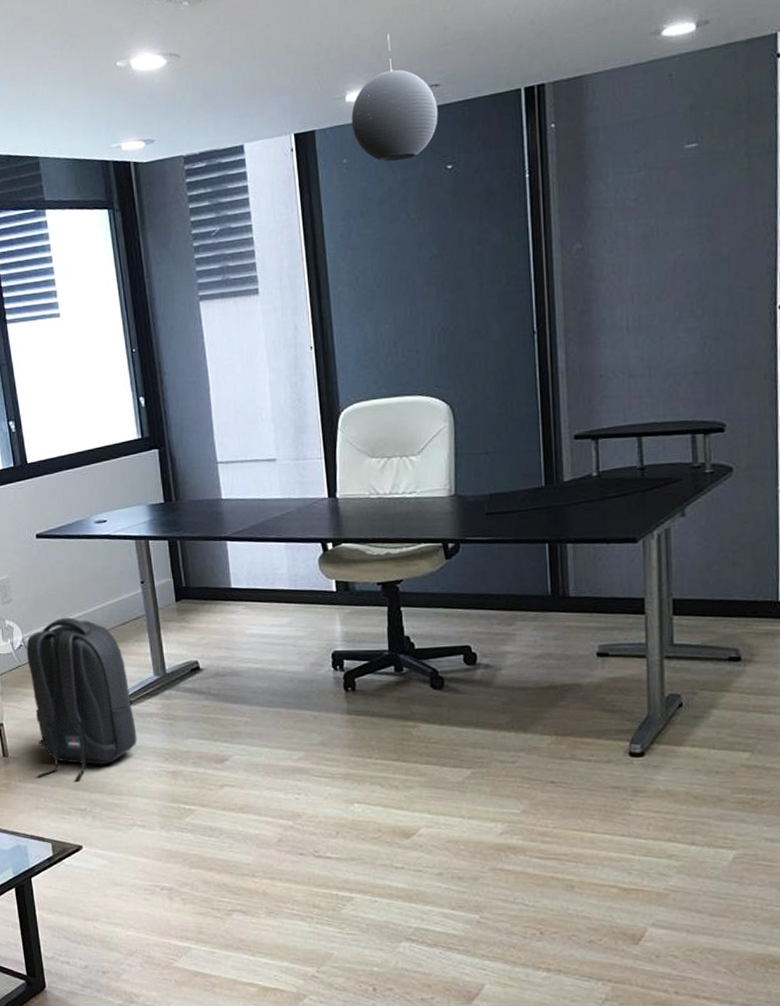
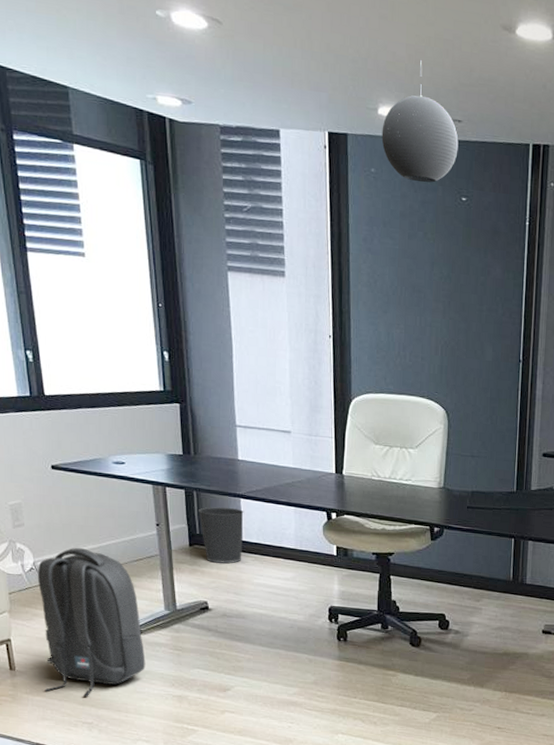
wastebasket: none [183,552,232,617] -> present [198,507,244,564]

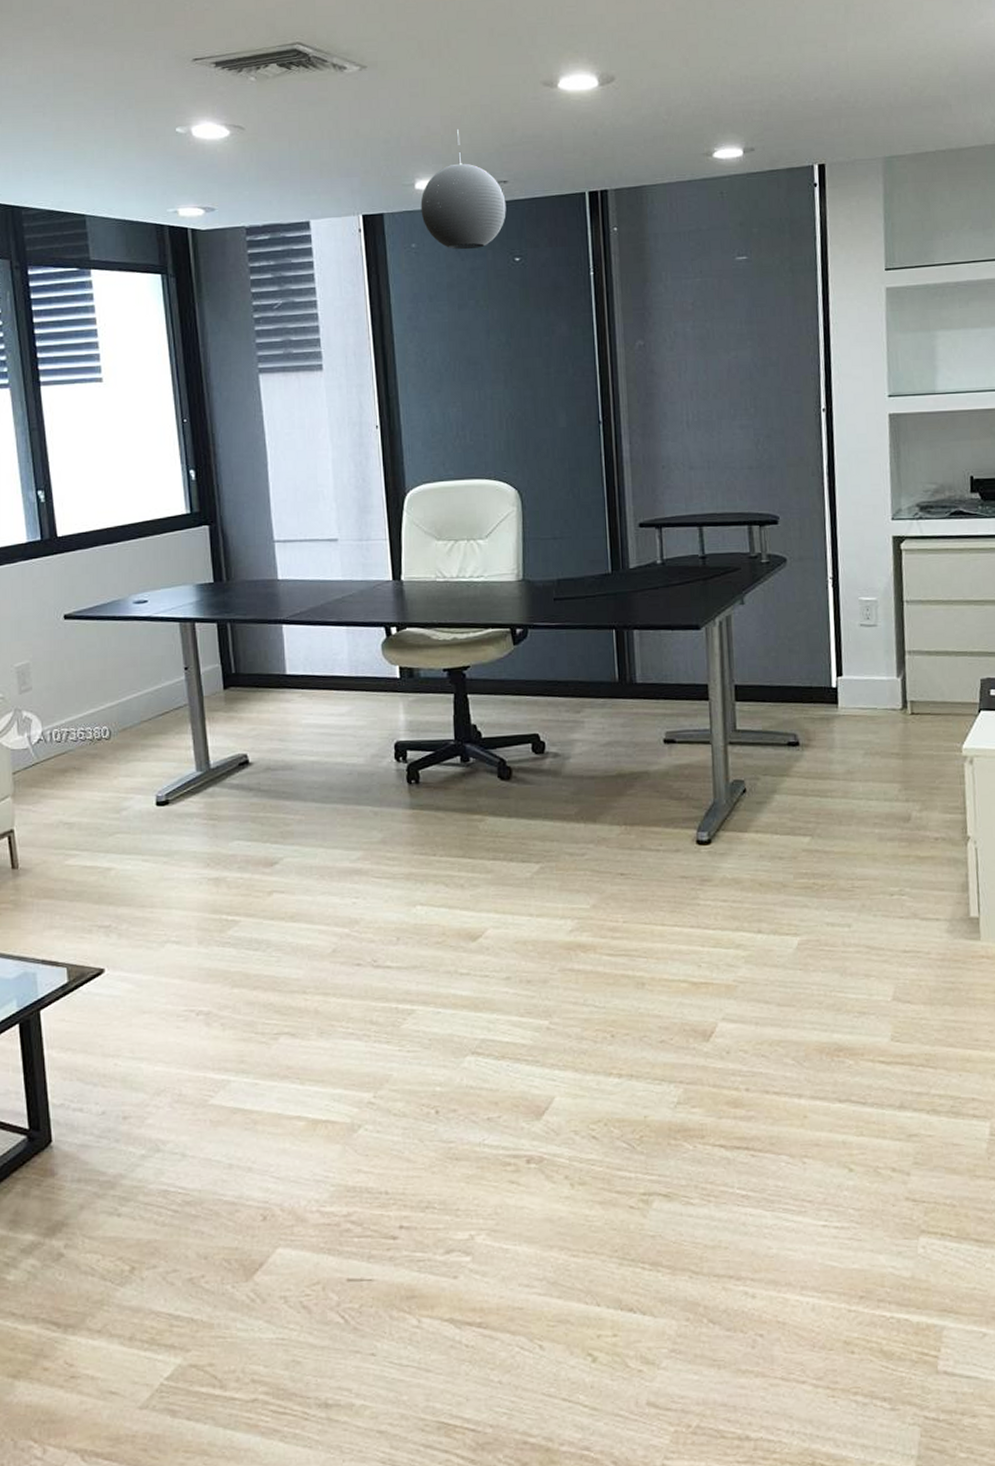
backpack: present [37,547,146,697] -> none [46,707,174,893]
wastebasket: present [198,507,244,564] -> none [233,636,287,706]

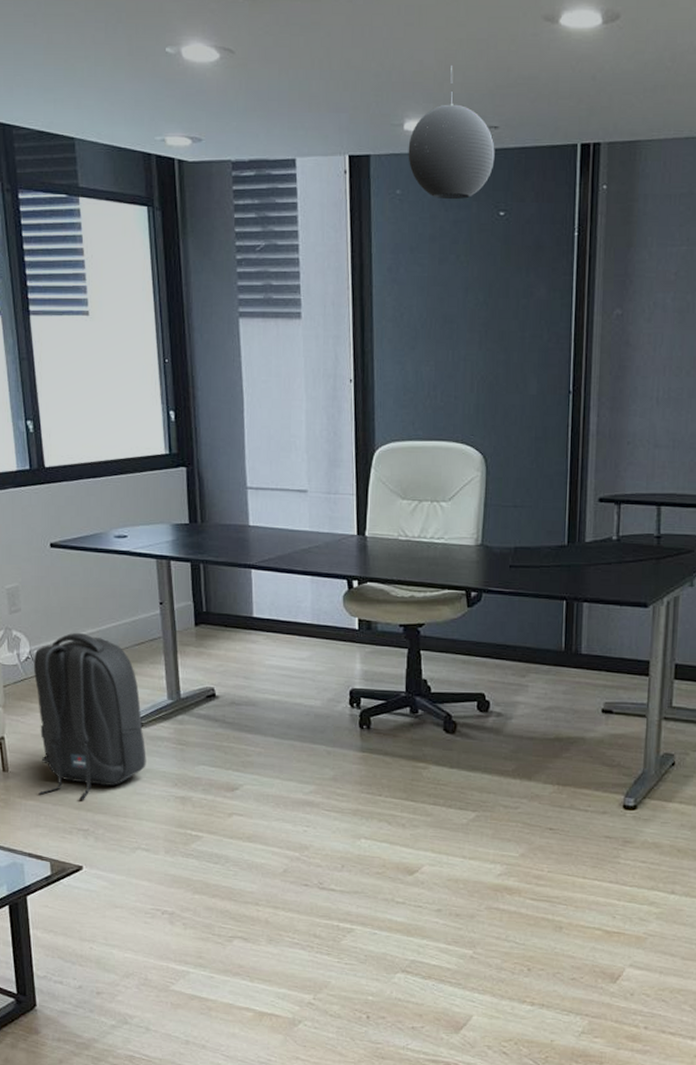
backpack: none [46,707,174,893] -> present [33,632,146,800]

